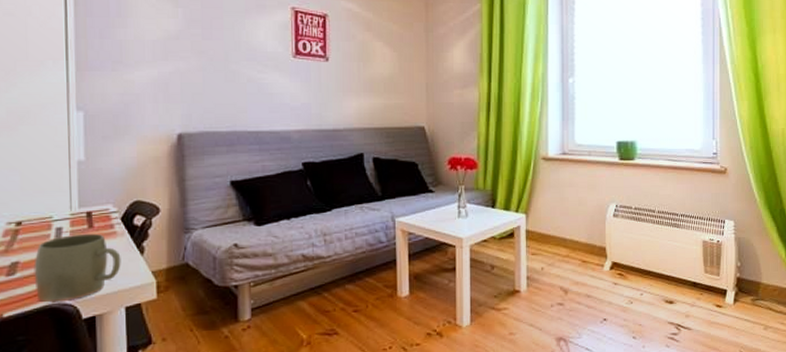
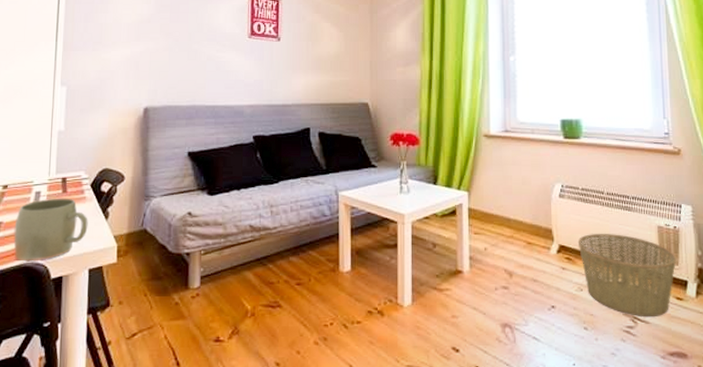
basket: none [629,250,718,324] -> present [577,234,677,316]

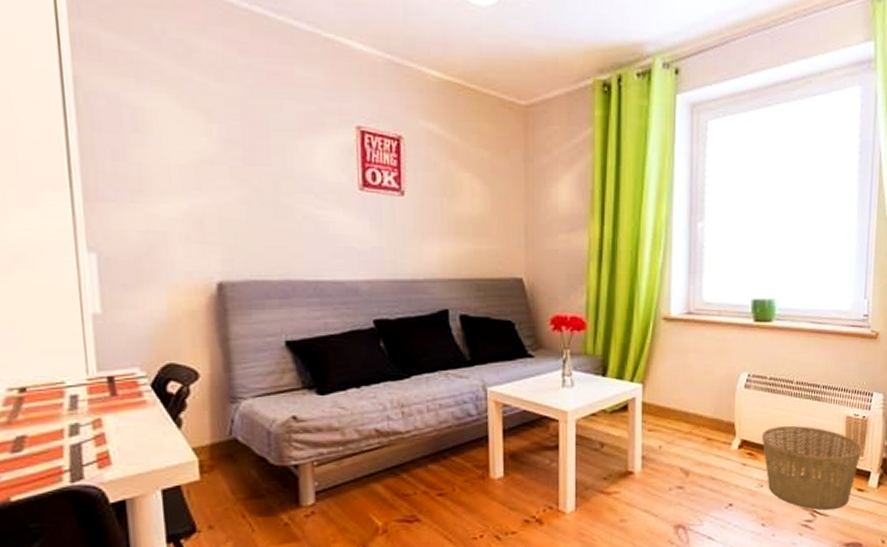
mug: present [13,198,88,262] -> none [44,402,154,485]

